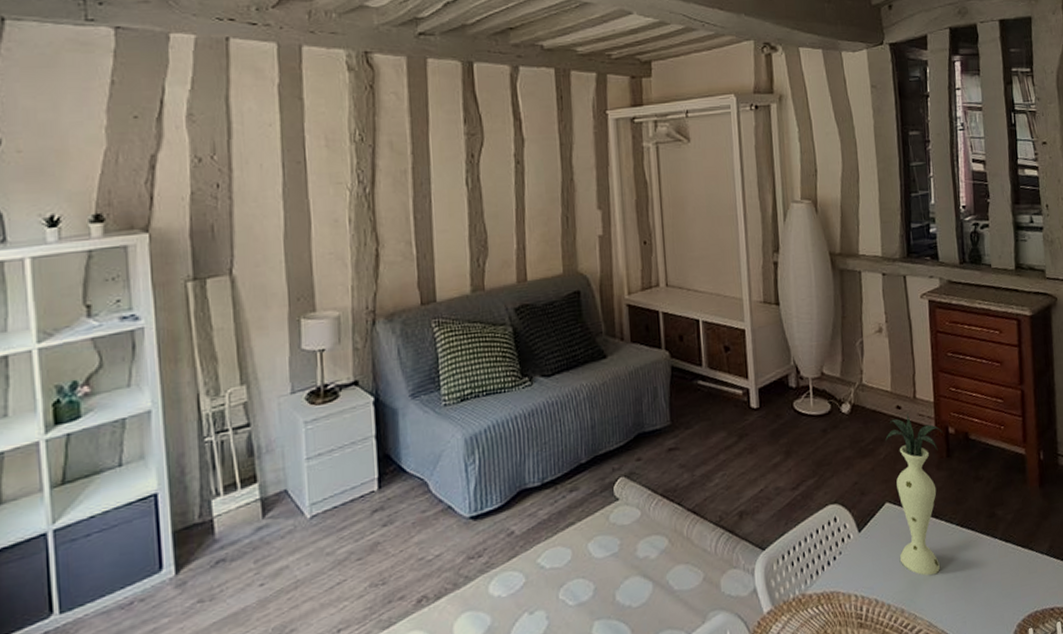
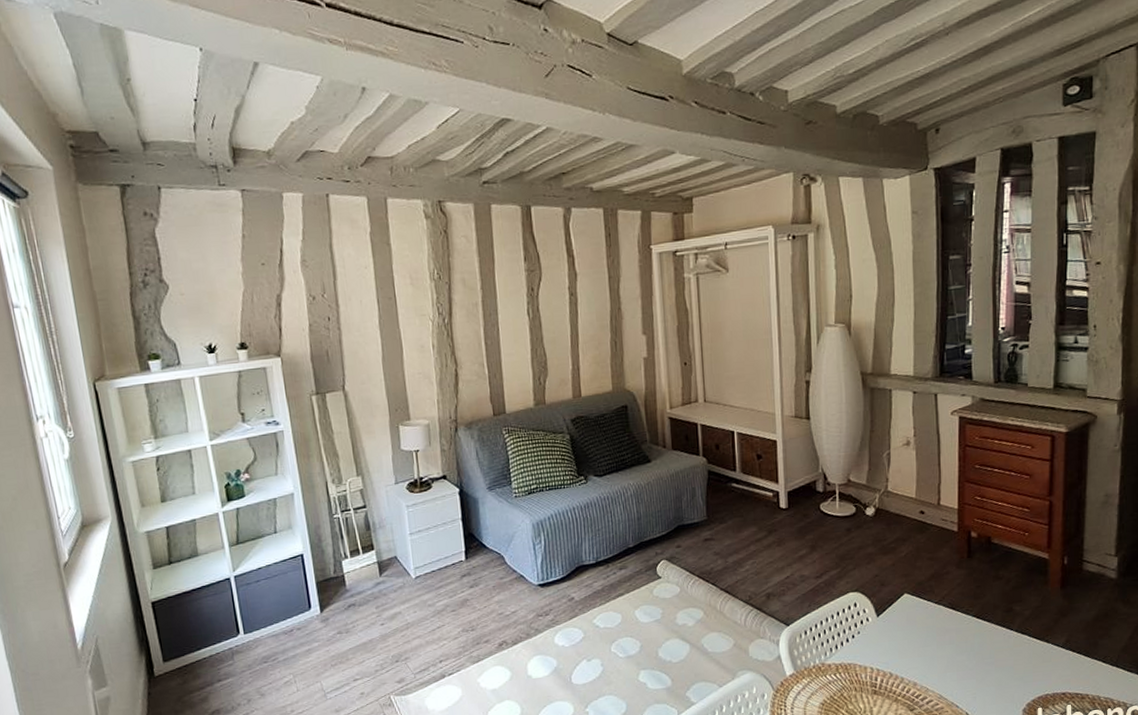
vase: present [885,414,943,576] -> none [907,518,965,657]

